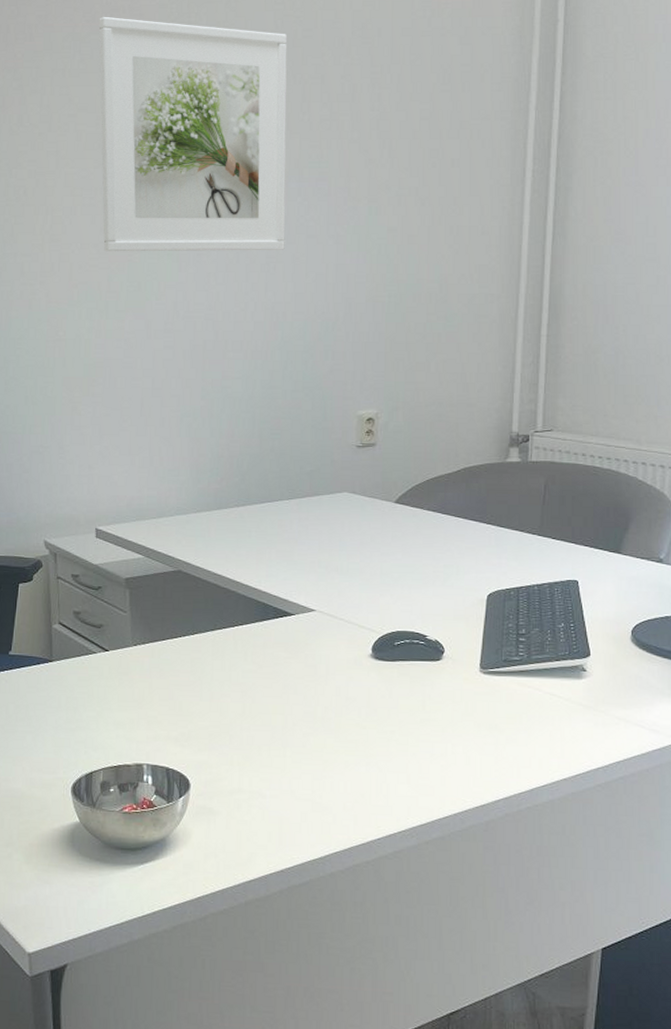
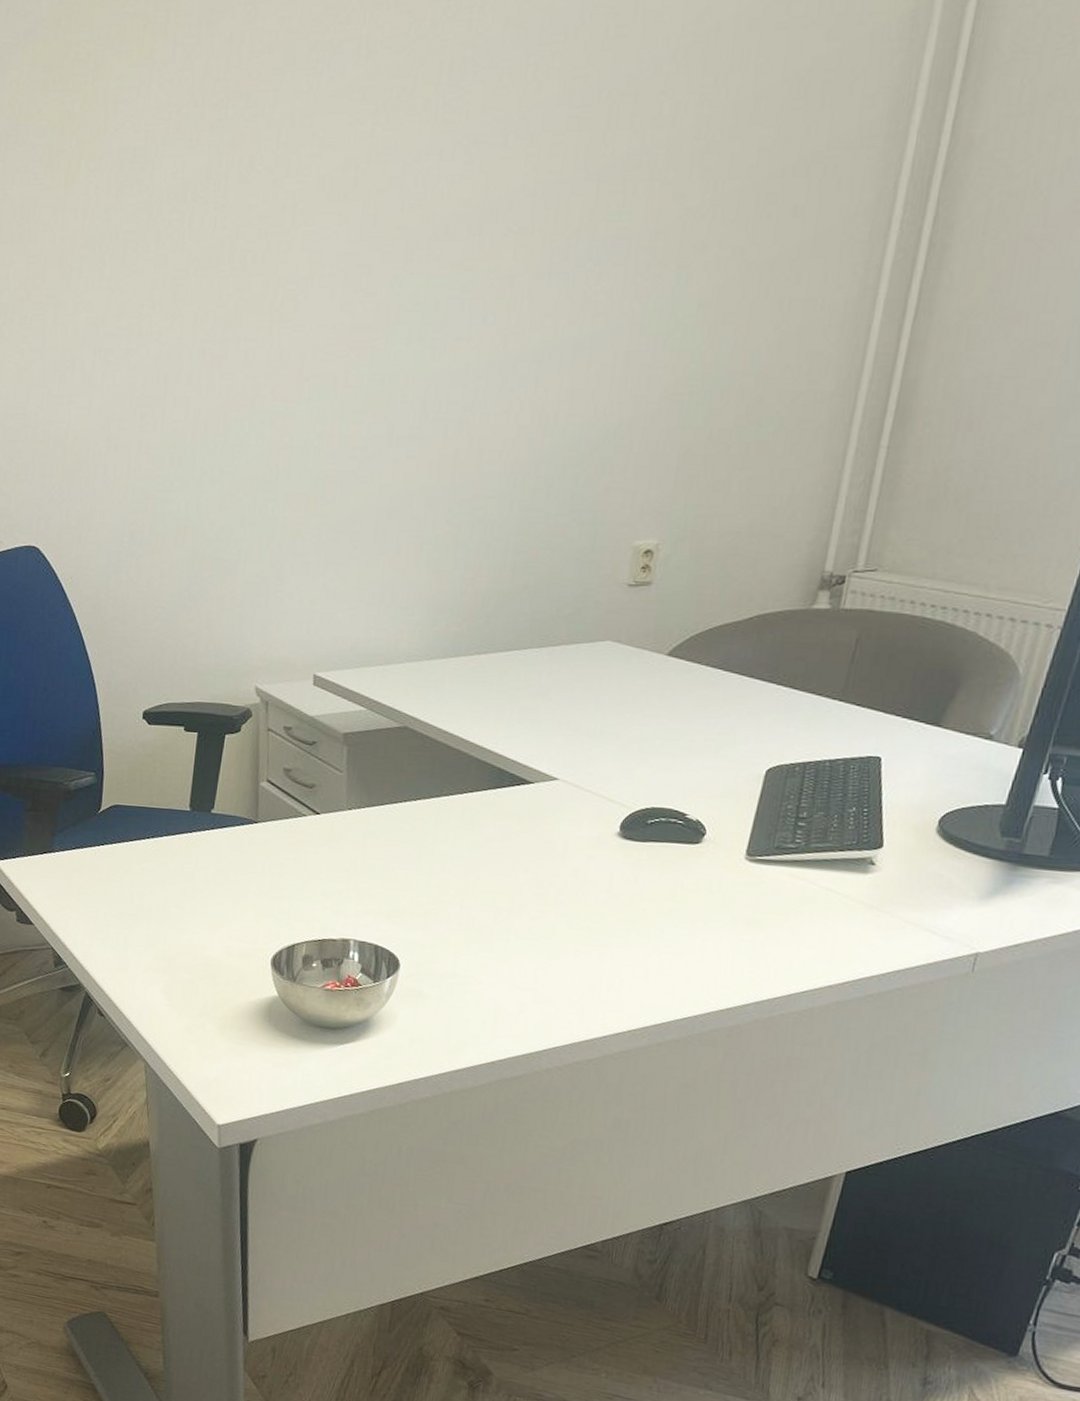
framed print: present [98,16,288,252] -> none [343,15,596,336]

